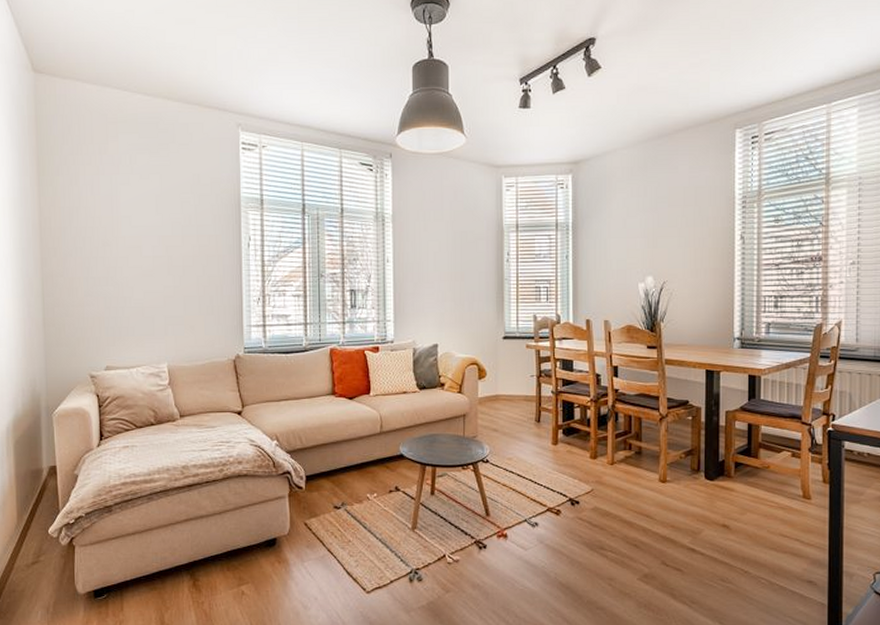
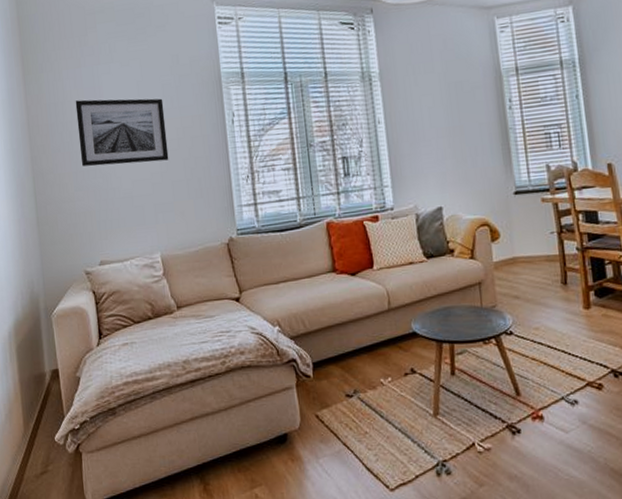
wall art: none [91,207,183,276] -> present [75,98,169,167]

